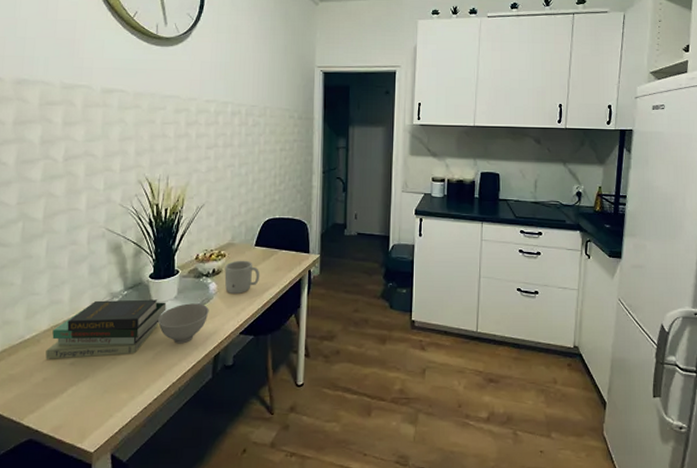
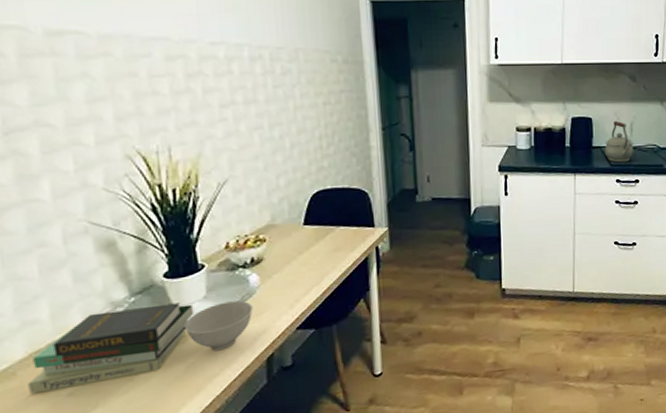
mug: present [224,260,260,295] -> none [267,243,315,286]
kettle: none [510,177,538,215] -> present [604,120,634,163]

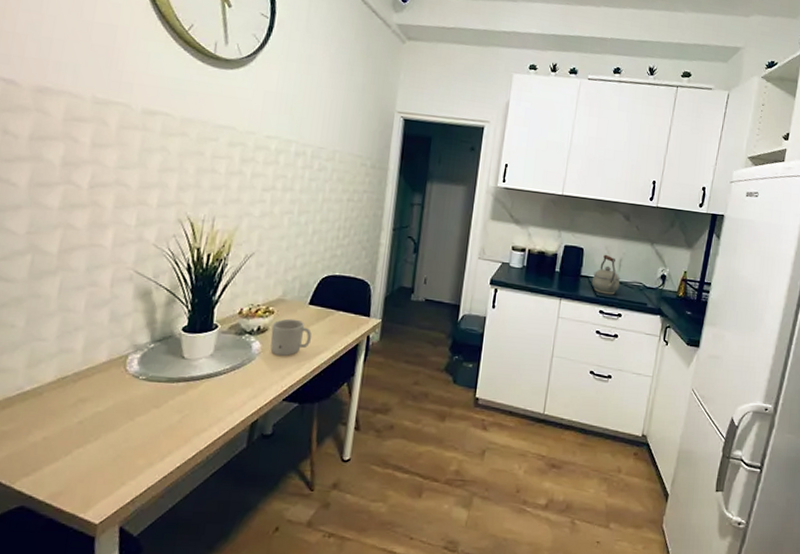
books: present [28,302,194,394] -> none [48,352,201,417]
bowl: present [185,300,253,351] -> none [188,362,250,408]
mug: none [267,243,315,286] -> present [270,318,312,357]

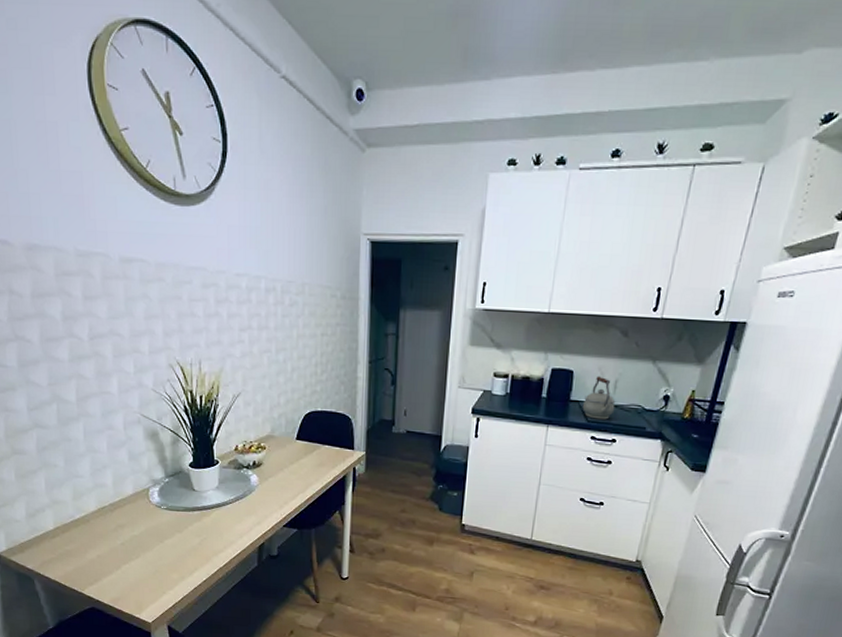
mug: present [270,318,312,357] -> none [266,453,303,488]

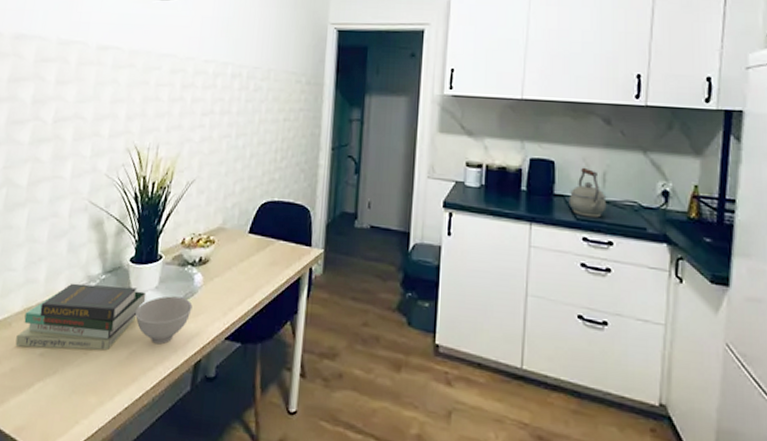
books: none [96,486,209,539] -> present [15,283,147,351]
bowl: none [201,494,252,533] -> present [135,295,193,345]

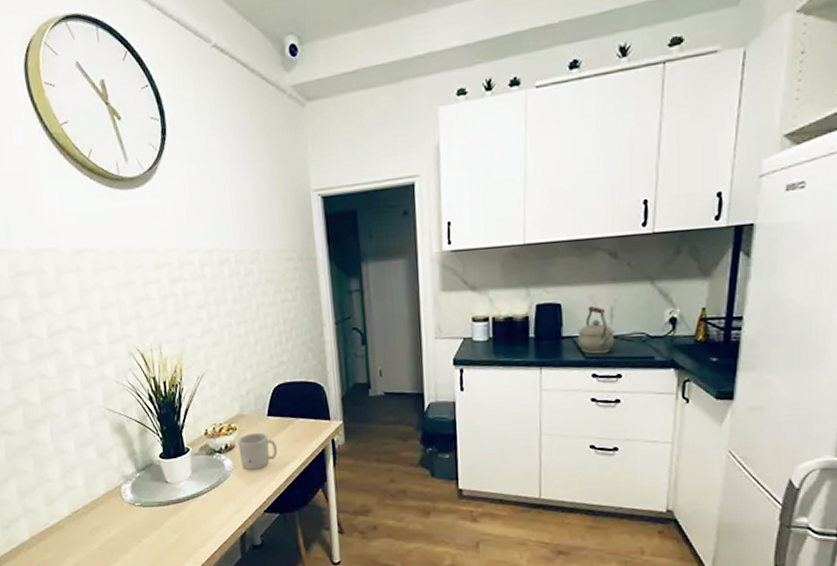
books: present [15,283,147,351] -> none [72,480,183,545]
bowl: present [135,295,193,345] -> none [176,482,228,525]
mug: none [211,248,253,291] -> present [237,432,278,471]

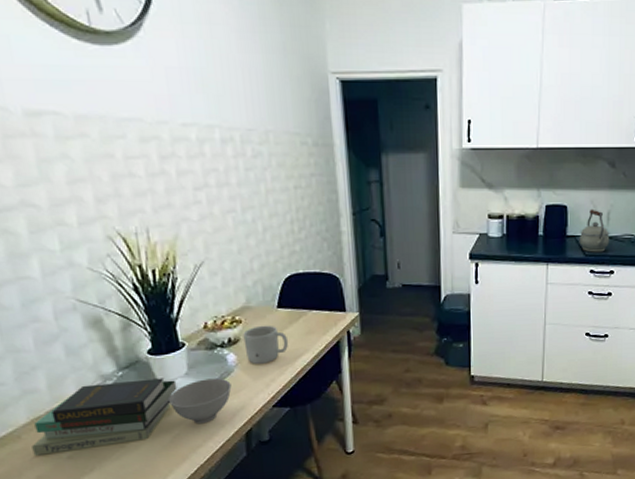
books: none [72,480,183,545] -> present [32,378,178,456]
bowl: none [176,482,228,525] -> present [169,378,232,424]

